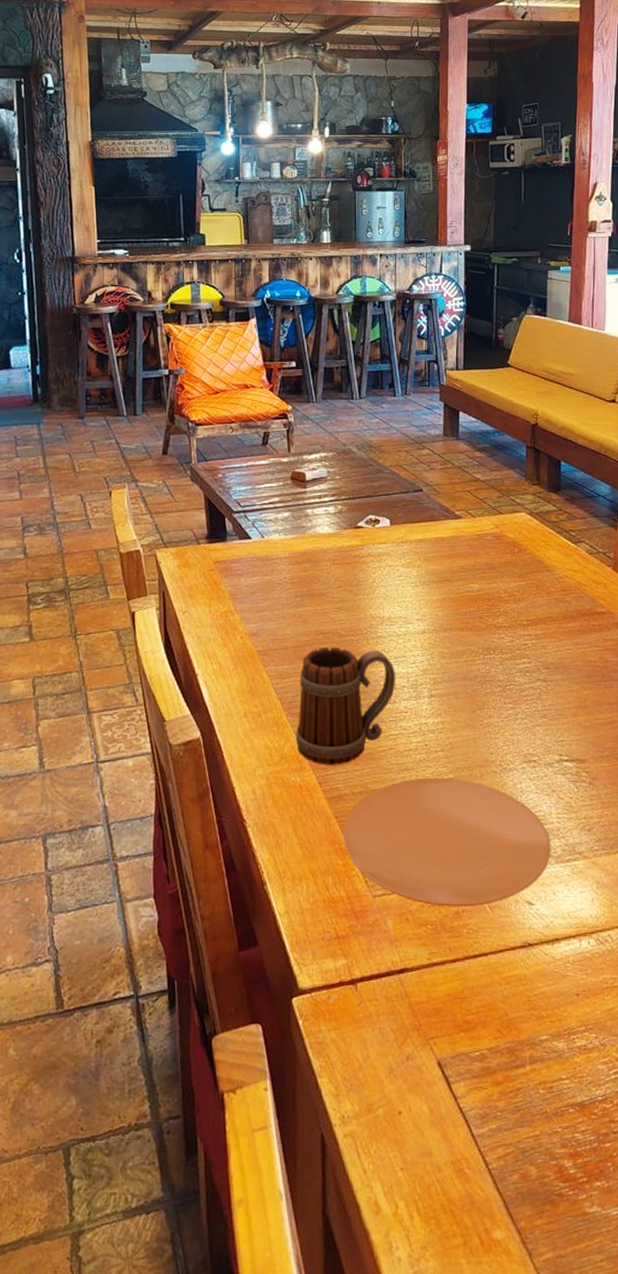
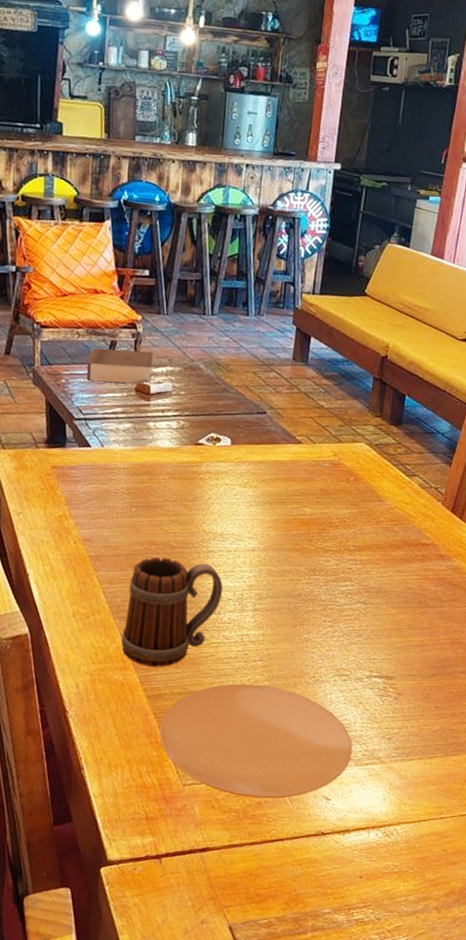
book: none [242,439,306,473] -> present [86,348,153,385]

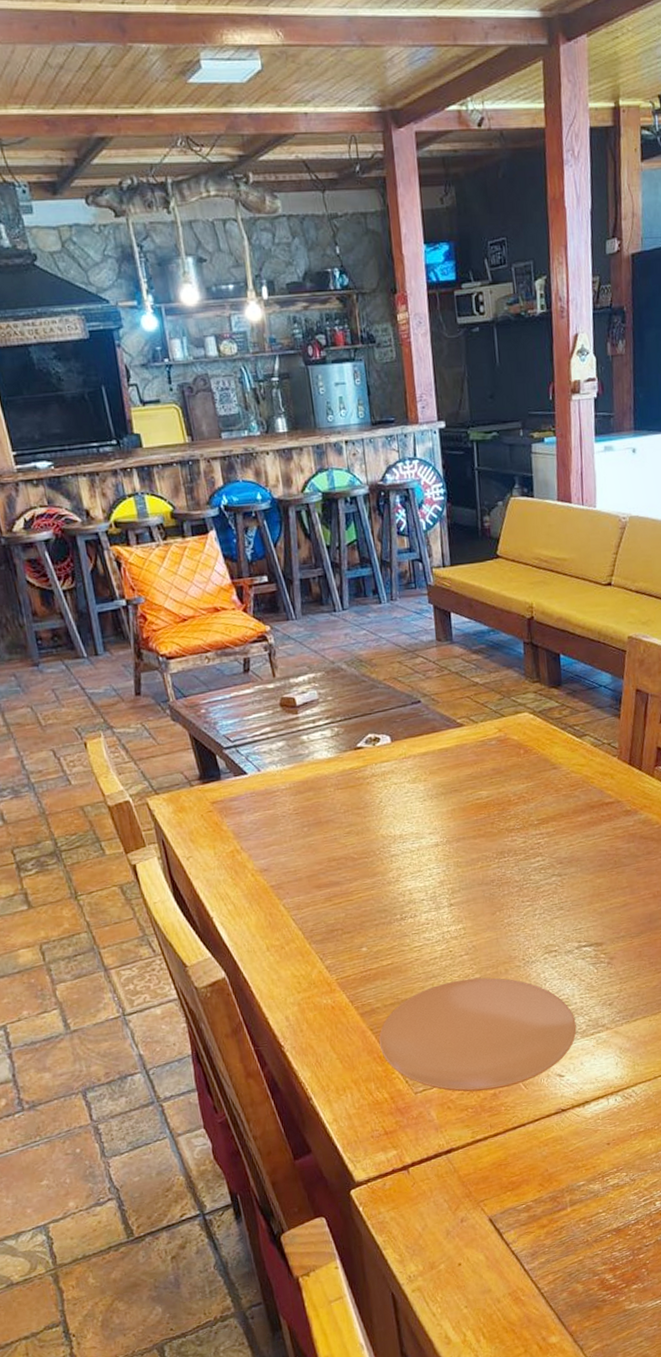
book: present [86,348,153,385] -> none [223,661,296,705]
beer mug: present [121,556,224,667] -> none [317,868,415,985]

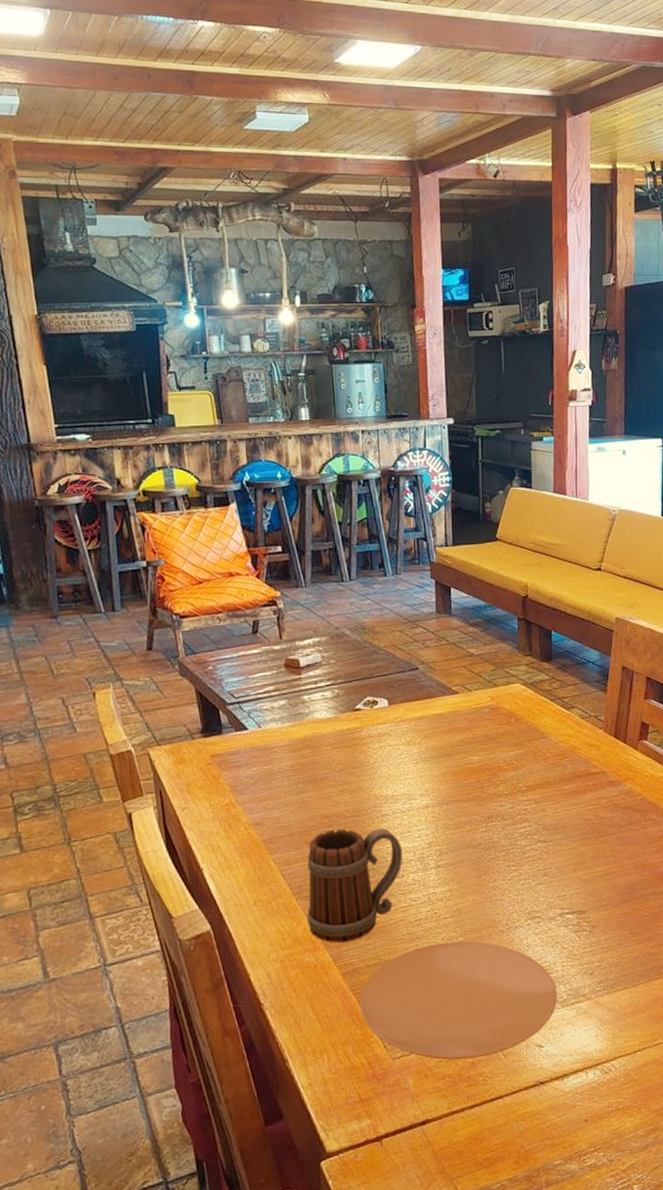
beer mug: none [317,868,415,985] -> present [307,828,403,943]

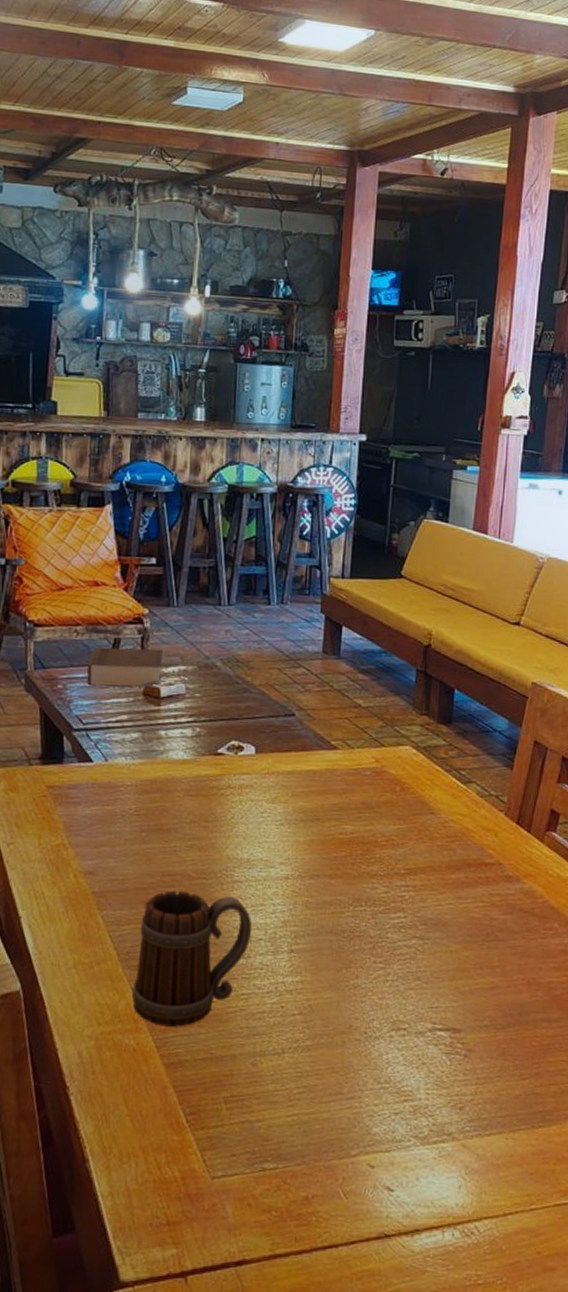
book: none [232,625,300,664] -> present [87,647,163,687]
plate: present [359,941,558,1060] -> none [180,1044,417,1192]

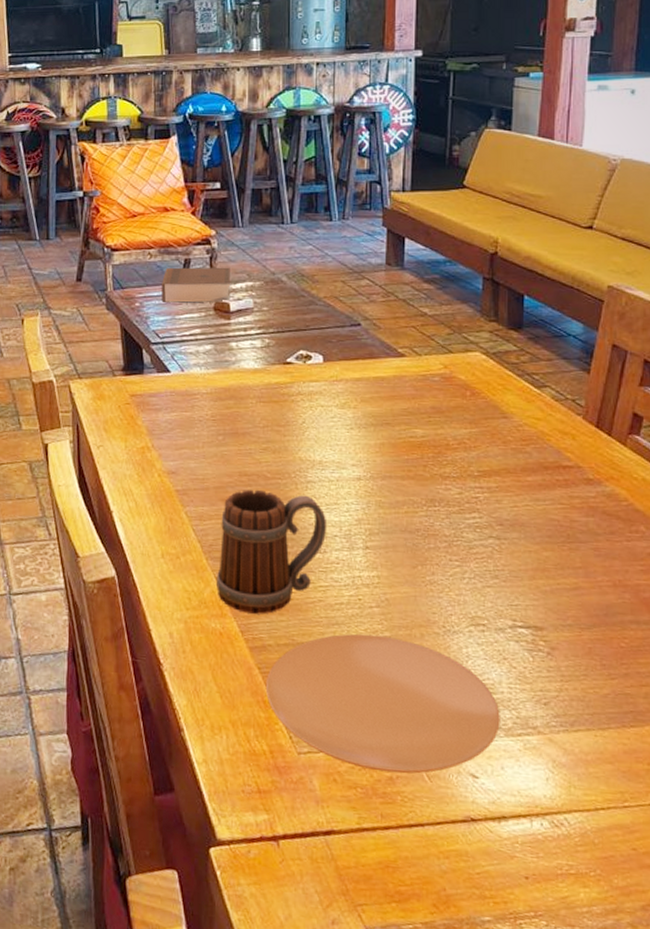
plate: none [180,1044,417,1192] -> present [265,633,500,774]

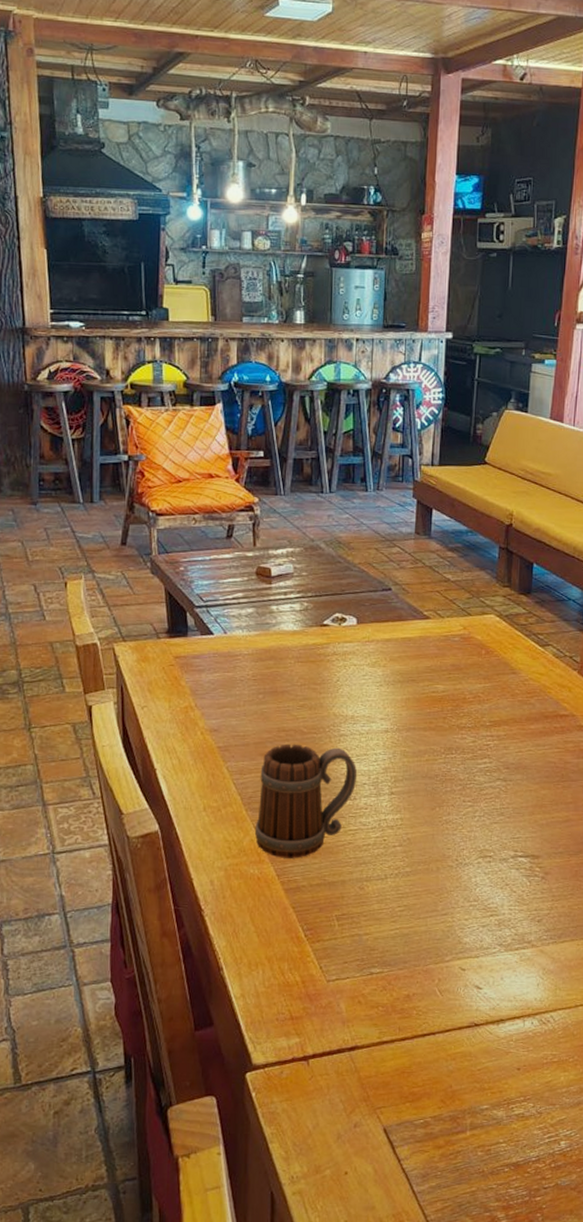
book: present [161,267,231,303] -> none [205,533,273,568]
plate: present [265,633,500,774] -> none [299,870,502,991]

